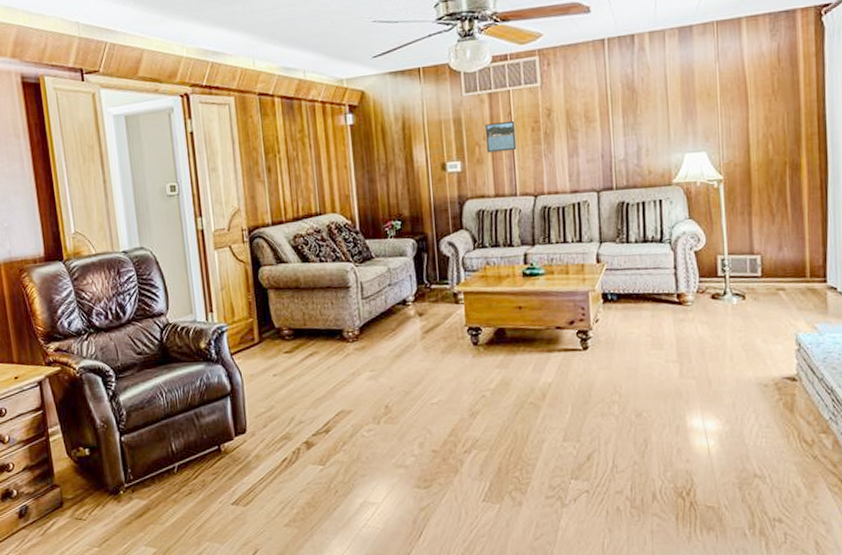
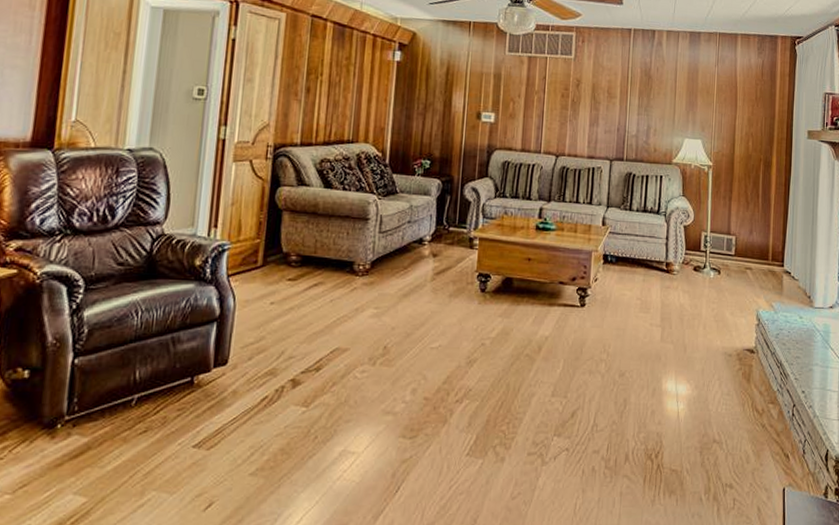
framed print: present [484,120,517,153] -> none [519,83,548,112]

